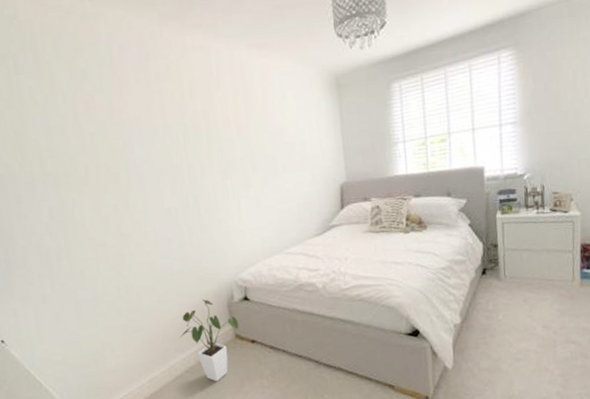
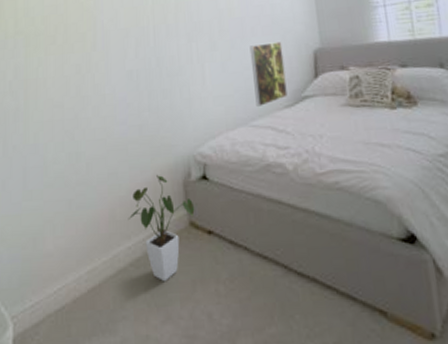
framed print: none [281,177,317,236] -> present [249,41,288,107]

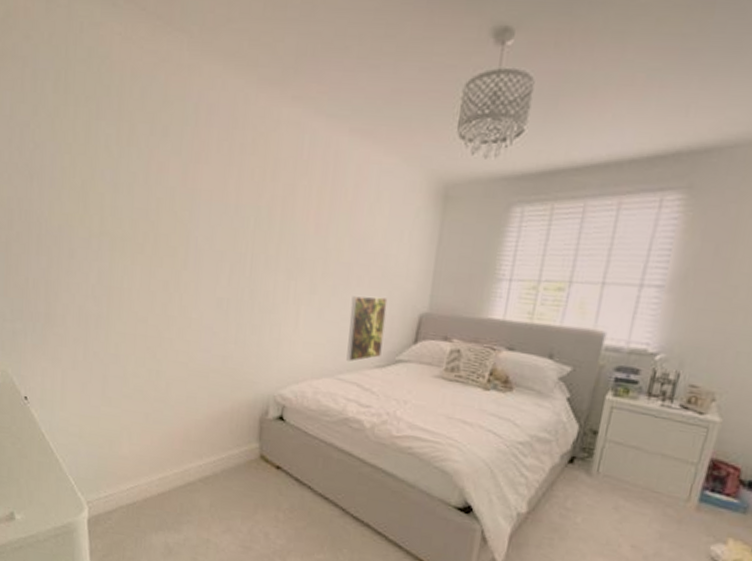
house plant: present [128,174,195,282] -> none [201,406,268,501]

